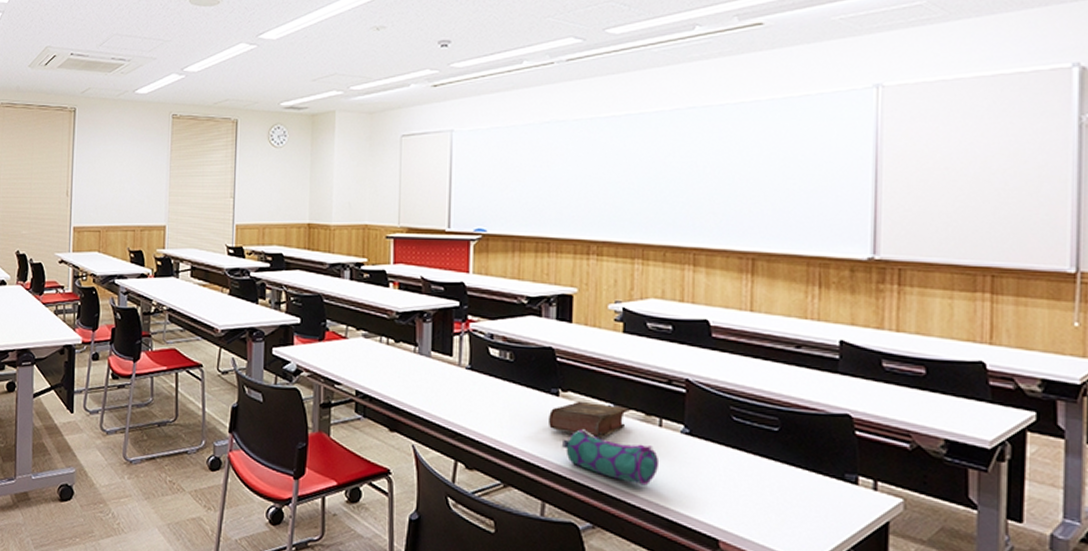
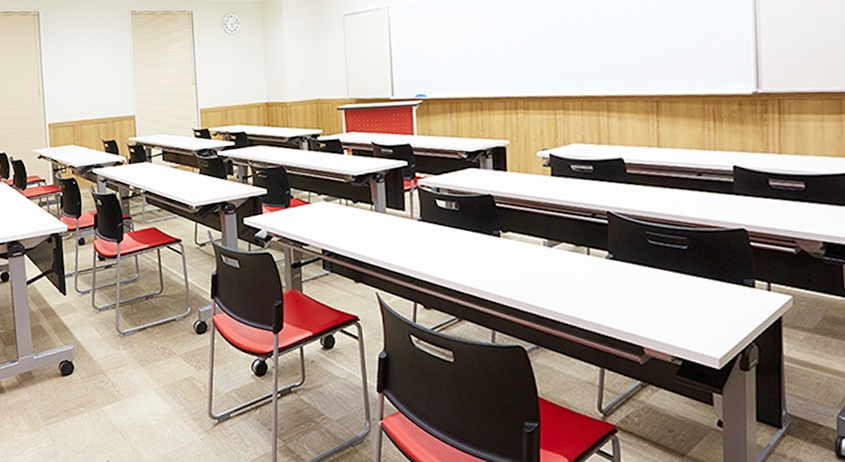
book: present [547,400,627,438] -> none [492,239,559,270]
pencil case: present [561,428,660,486] -> none [505,263,590,307]

